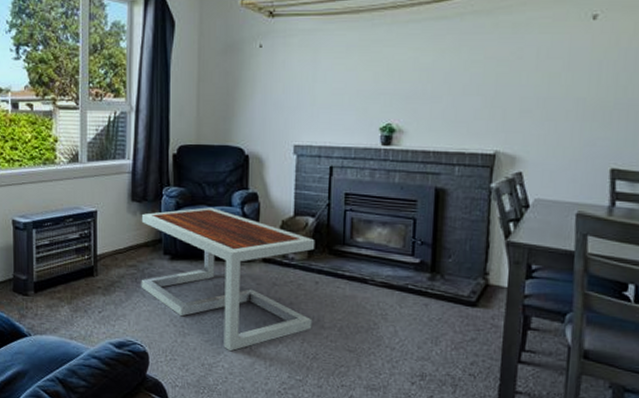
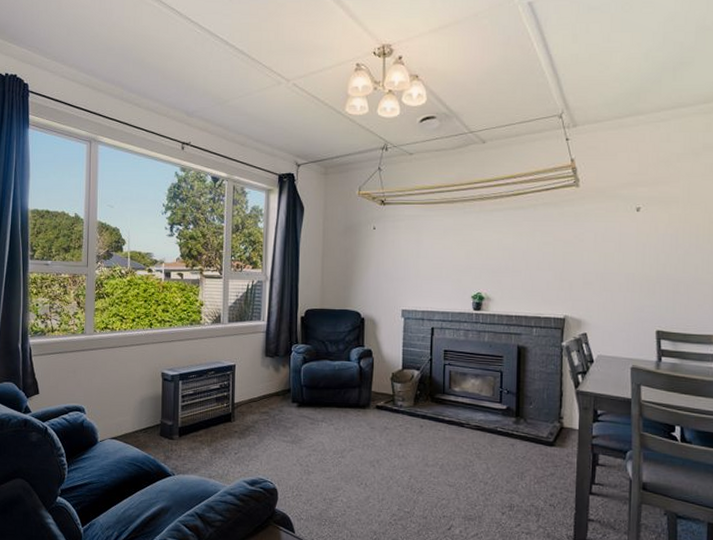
coffee table: present [141,207,315,352] -> none [272,362,420,488]

